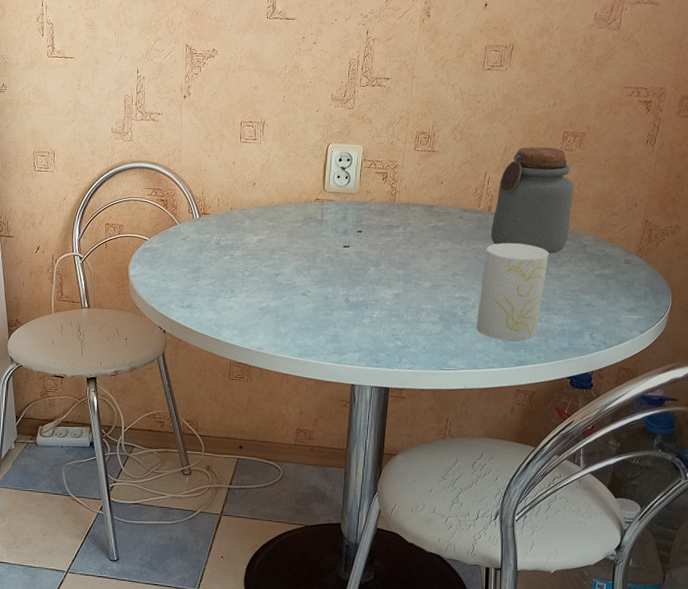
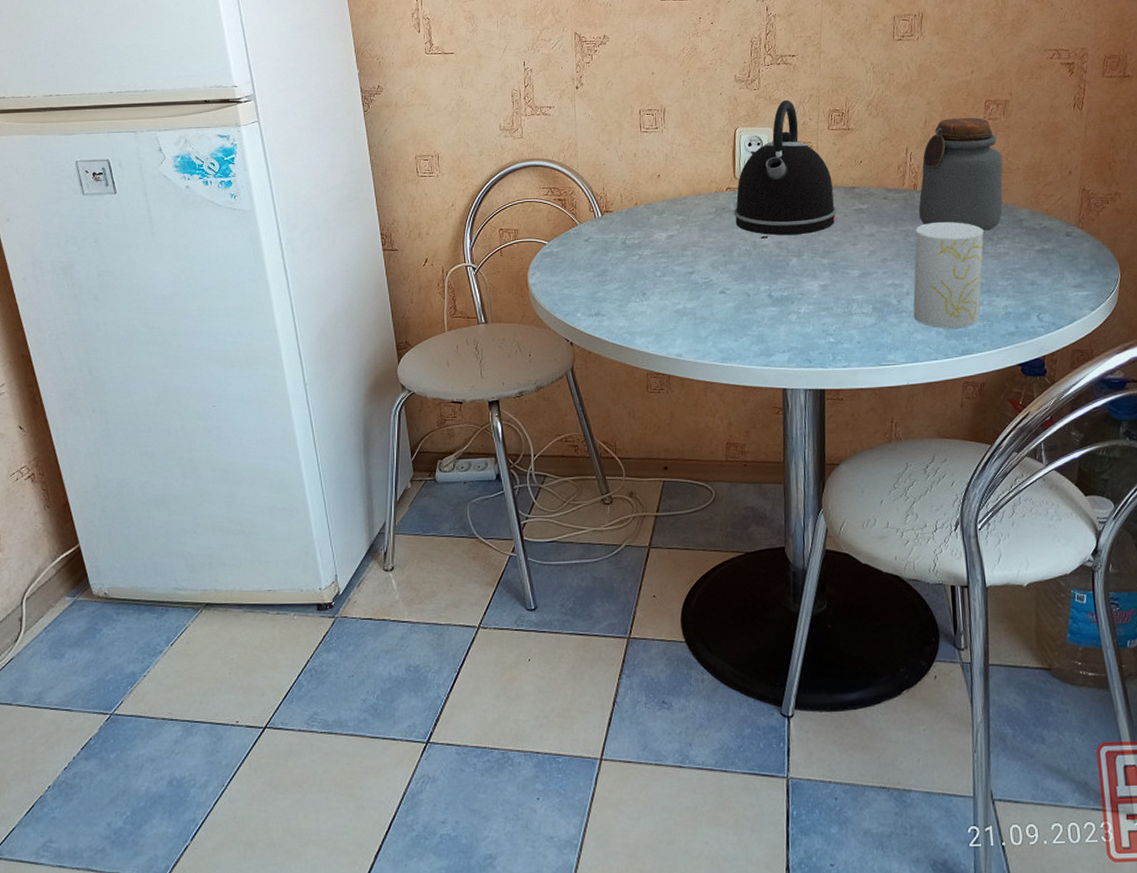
kettle: none [320,120,415,246] -> present [733,99,837,236]

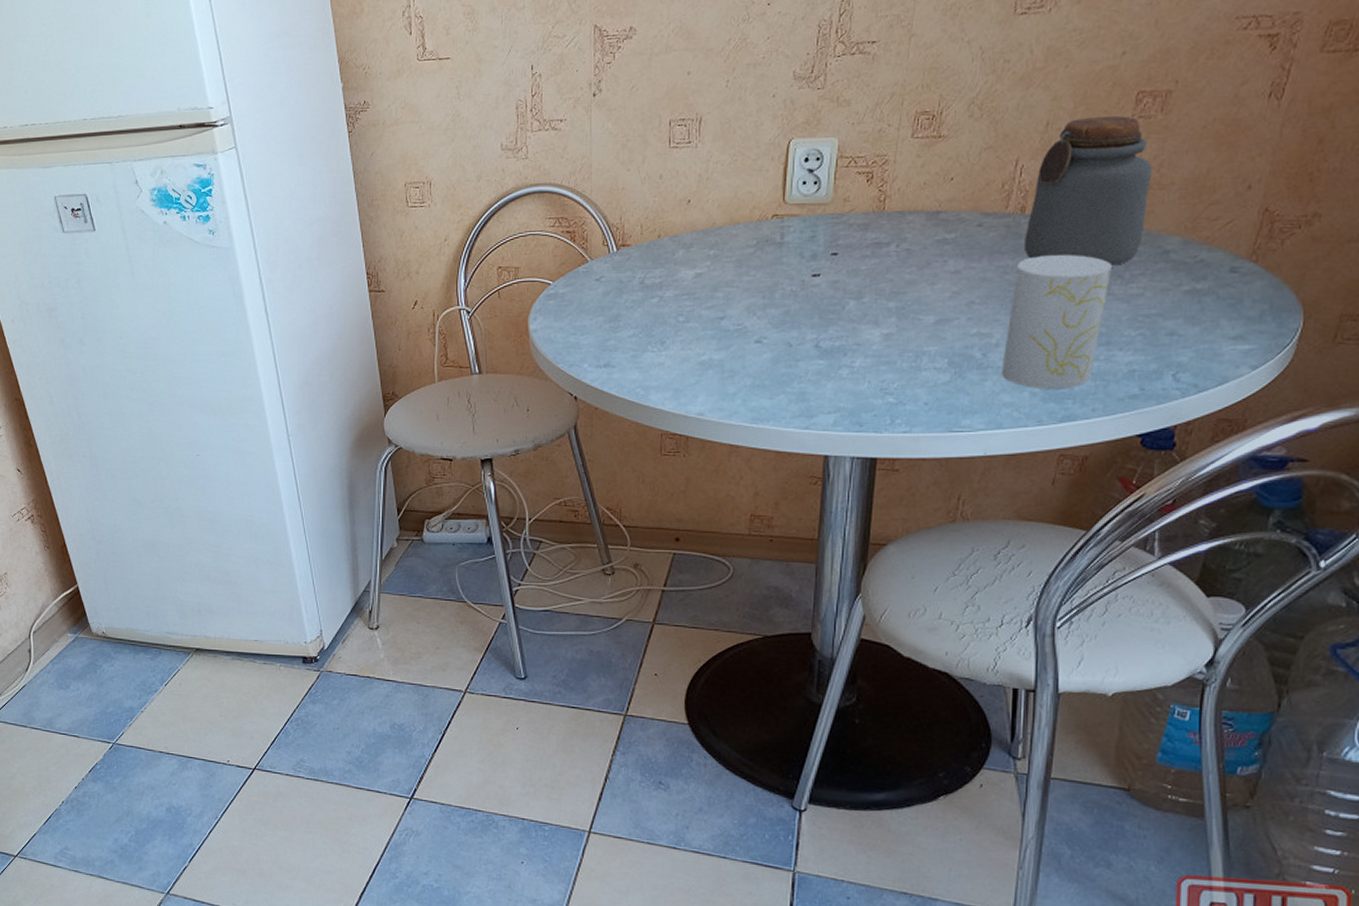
kettle: present [733,99,837,236] -> none [779,100,913,273]

